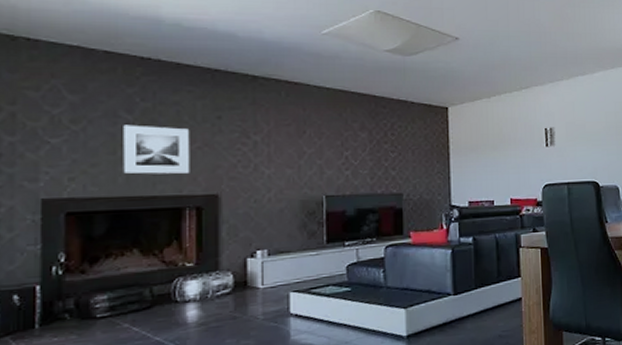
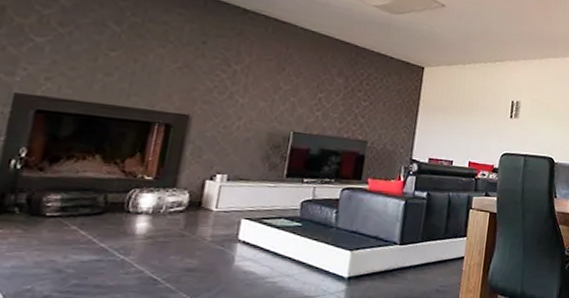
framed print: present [123,124,190,174] -> none [100,35,173,91]

